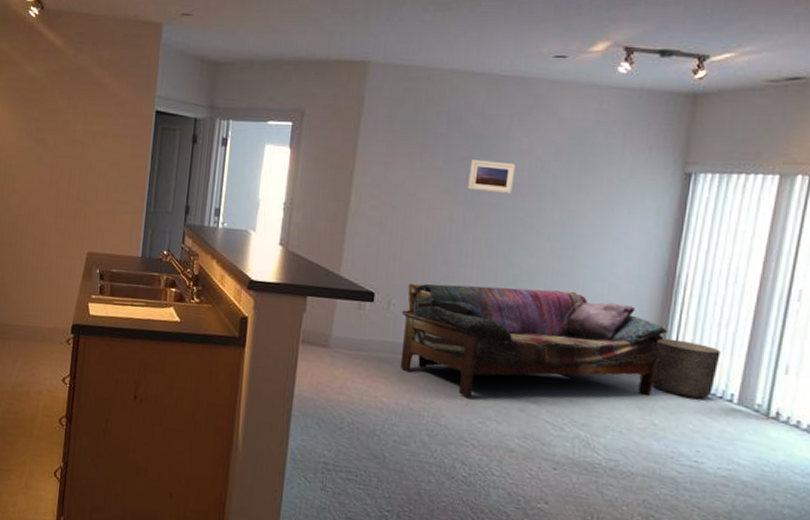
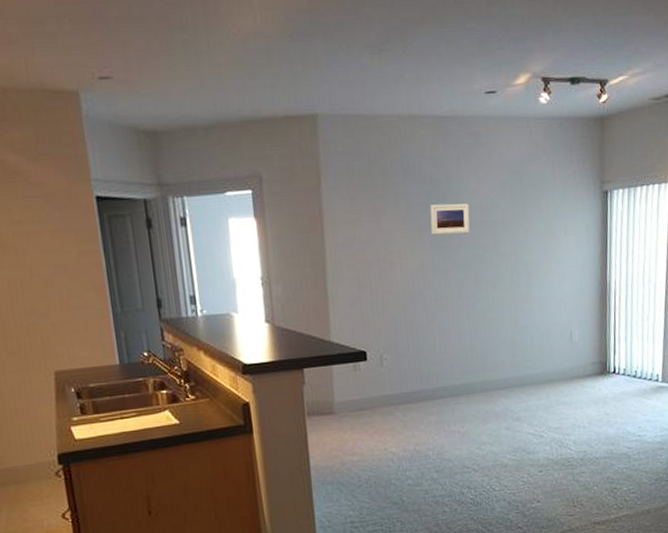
sofa: present [400,283,668,398] -> none [394,314,608,429]
planter: present [651,338,721,399] -> none [600,338,646,386]

